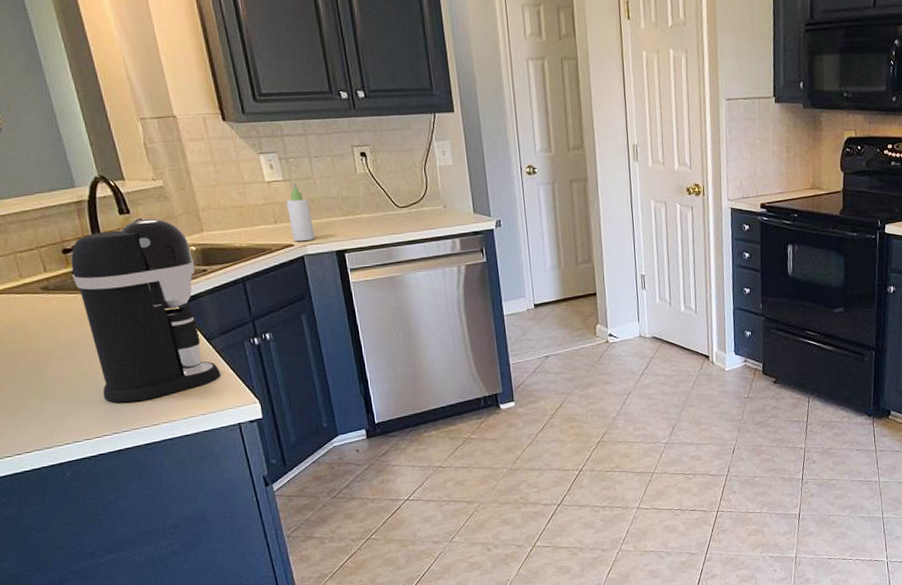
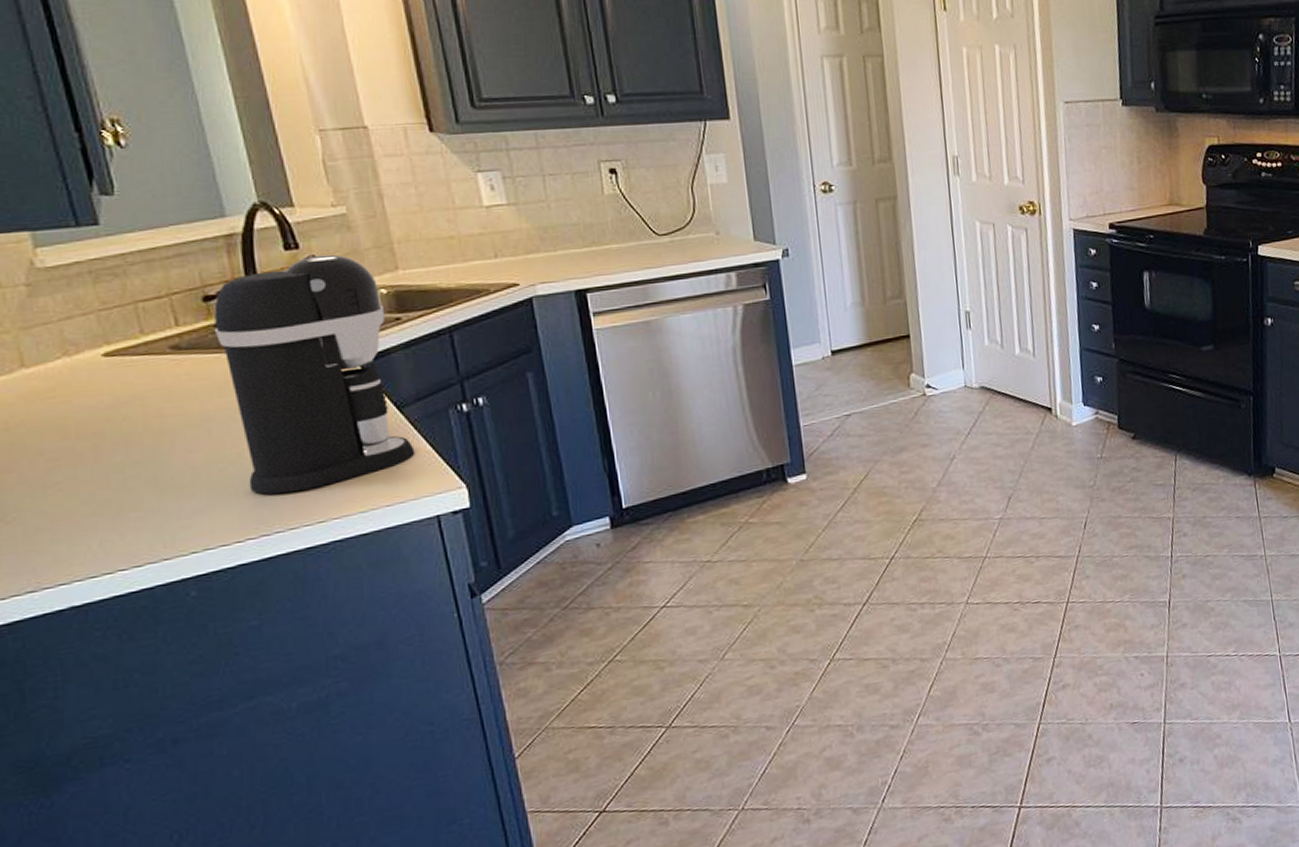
bottle: present [285,183,315,241] -> none [510,207,547,280]

